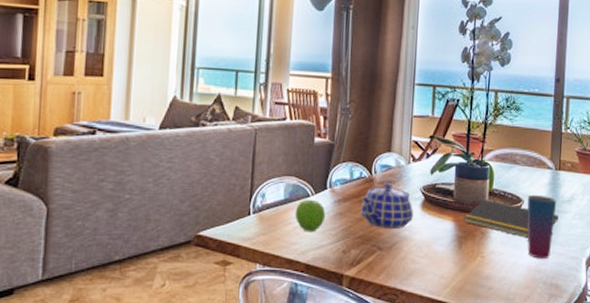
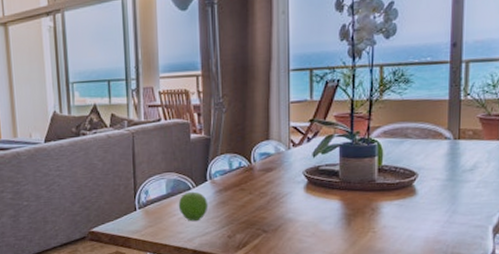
teapot: present [361,182,413,229] -> none [243,169,297,213]
notepad: present [464,199,559,237] -> none [352,176,459,210]
cup: present [527,194,557,259] -> none [422,166,457,230]

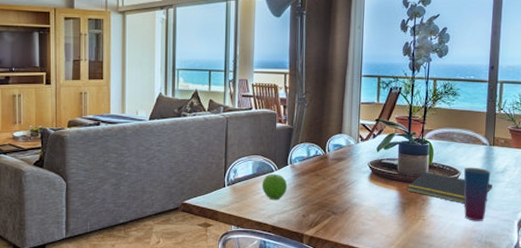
notepad: none [352,176,459,210] -> present [407,172,493,203]
cup: none [422,166,457,230] -> present [463,167,491,221]

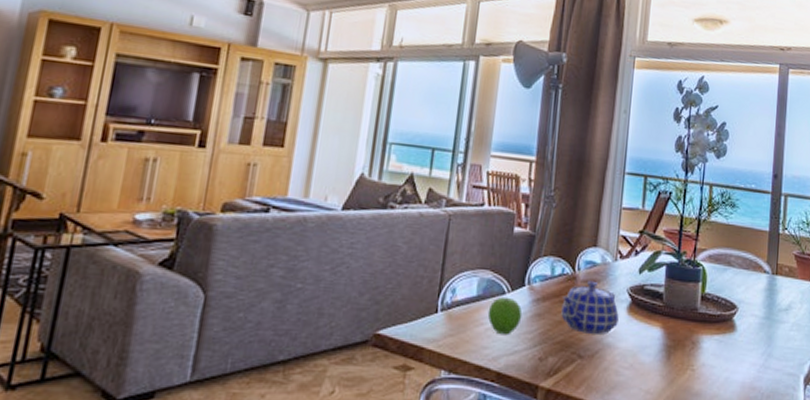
teapot: none [317,158,362,197] -> present [561,280,619,334]
notepad: present [407,172,493,203] -> none [673,304,775,349]
cup: present [463,167,491,221] -> none [741,300,774,375]

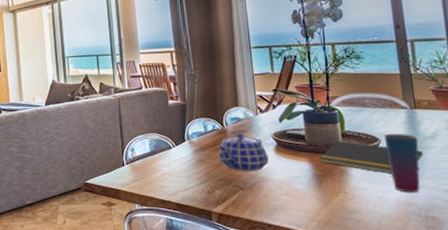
fruit: present [487,296,523,336] -> none [161,150,188,177]
notepad: none [673,304,775,349] -> present [319,141,423,173]
cup: none [741,300,774,375] -> present [383,133,420,193]

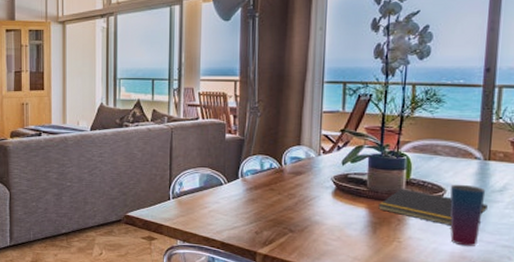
teapot: present [218,132,269,171] -> none [272,172,325,214]

